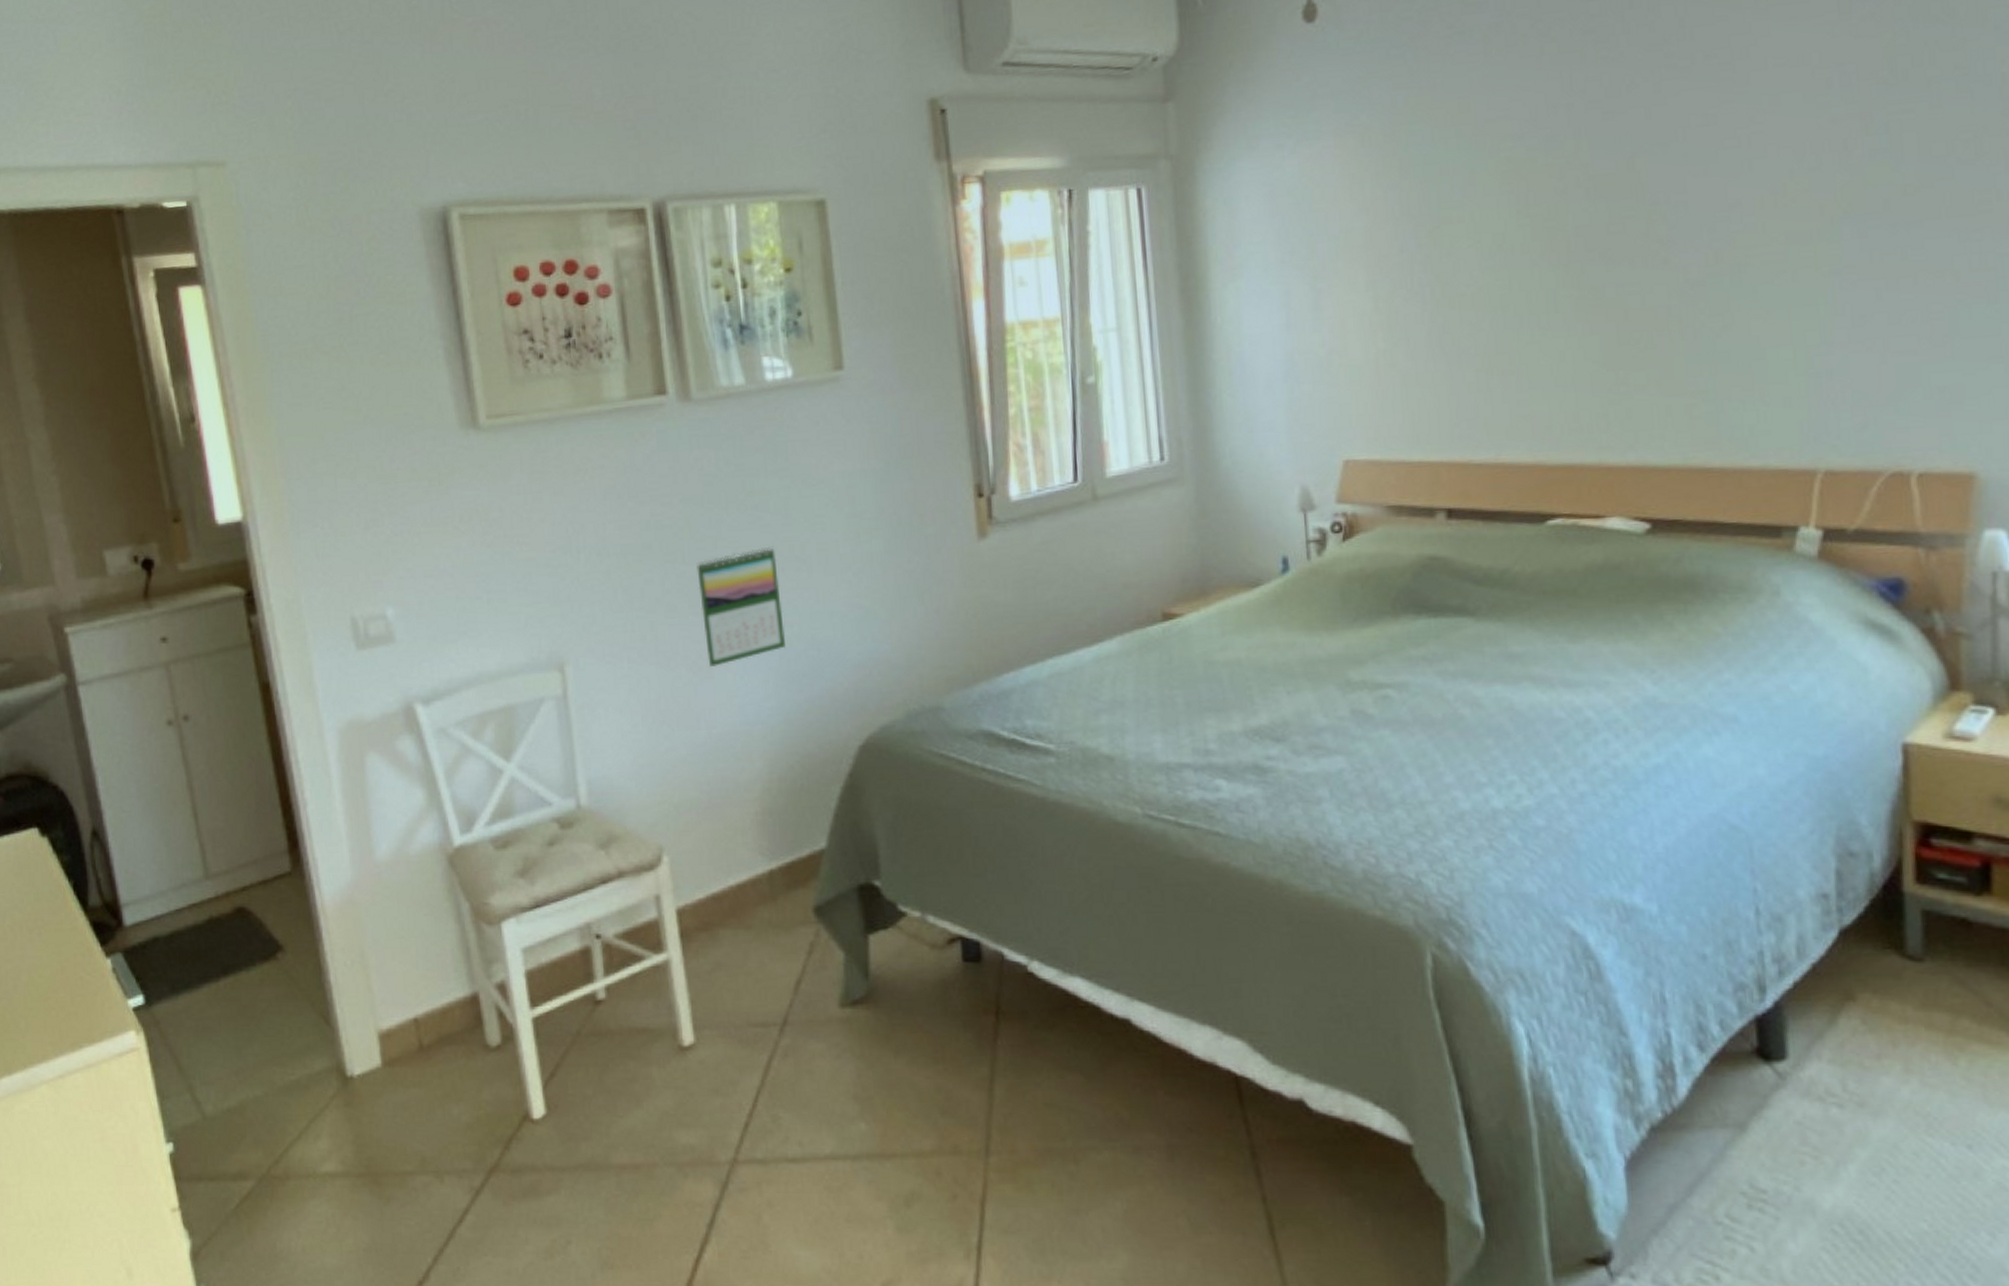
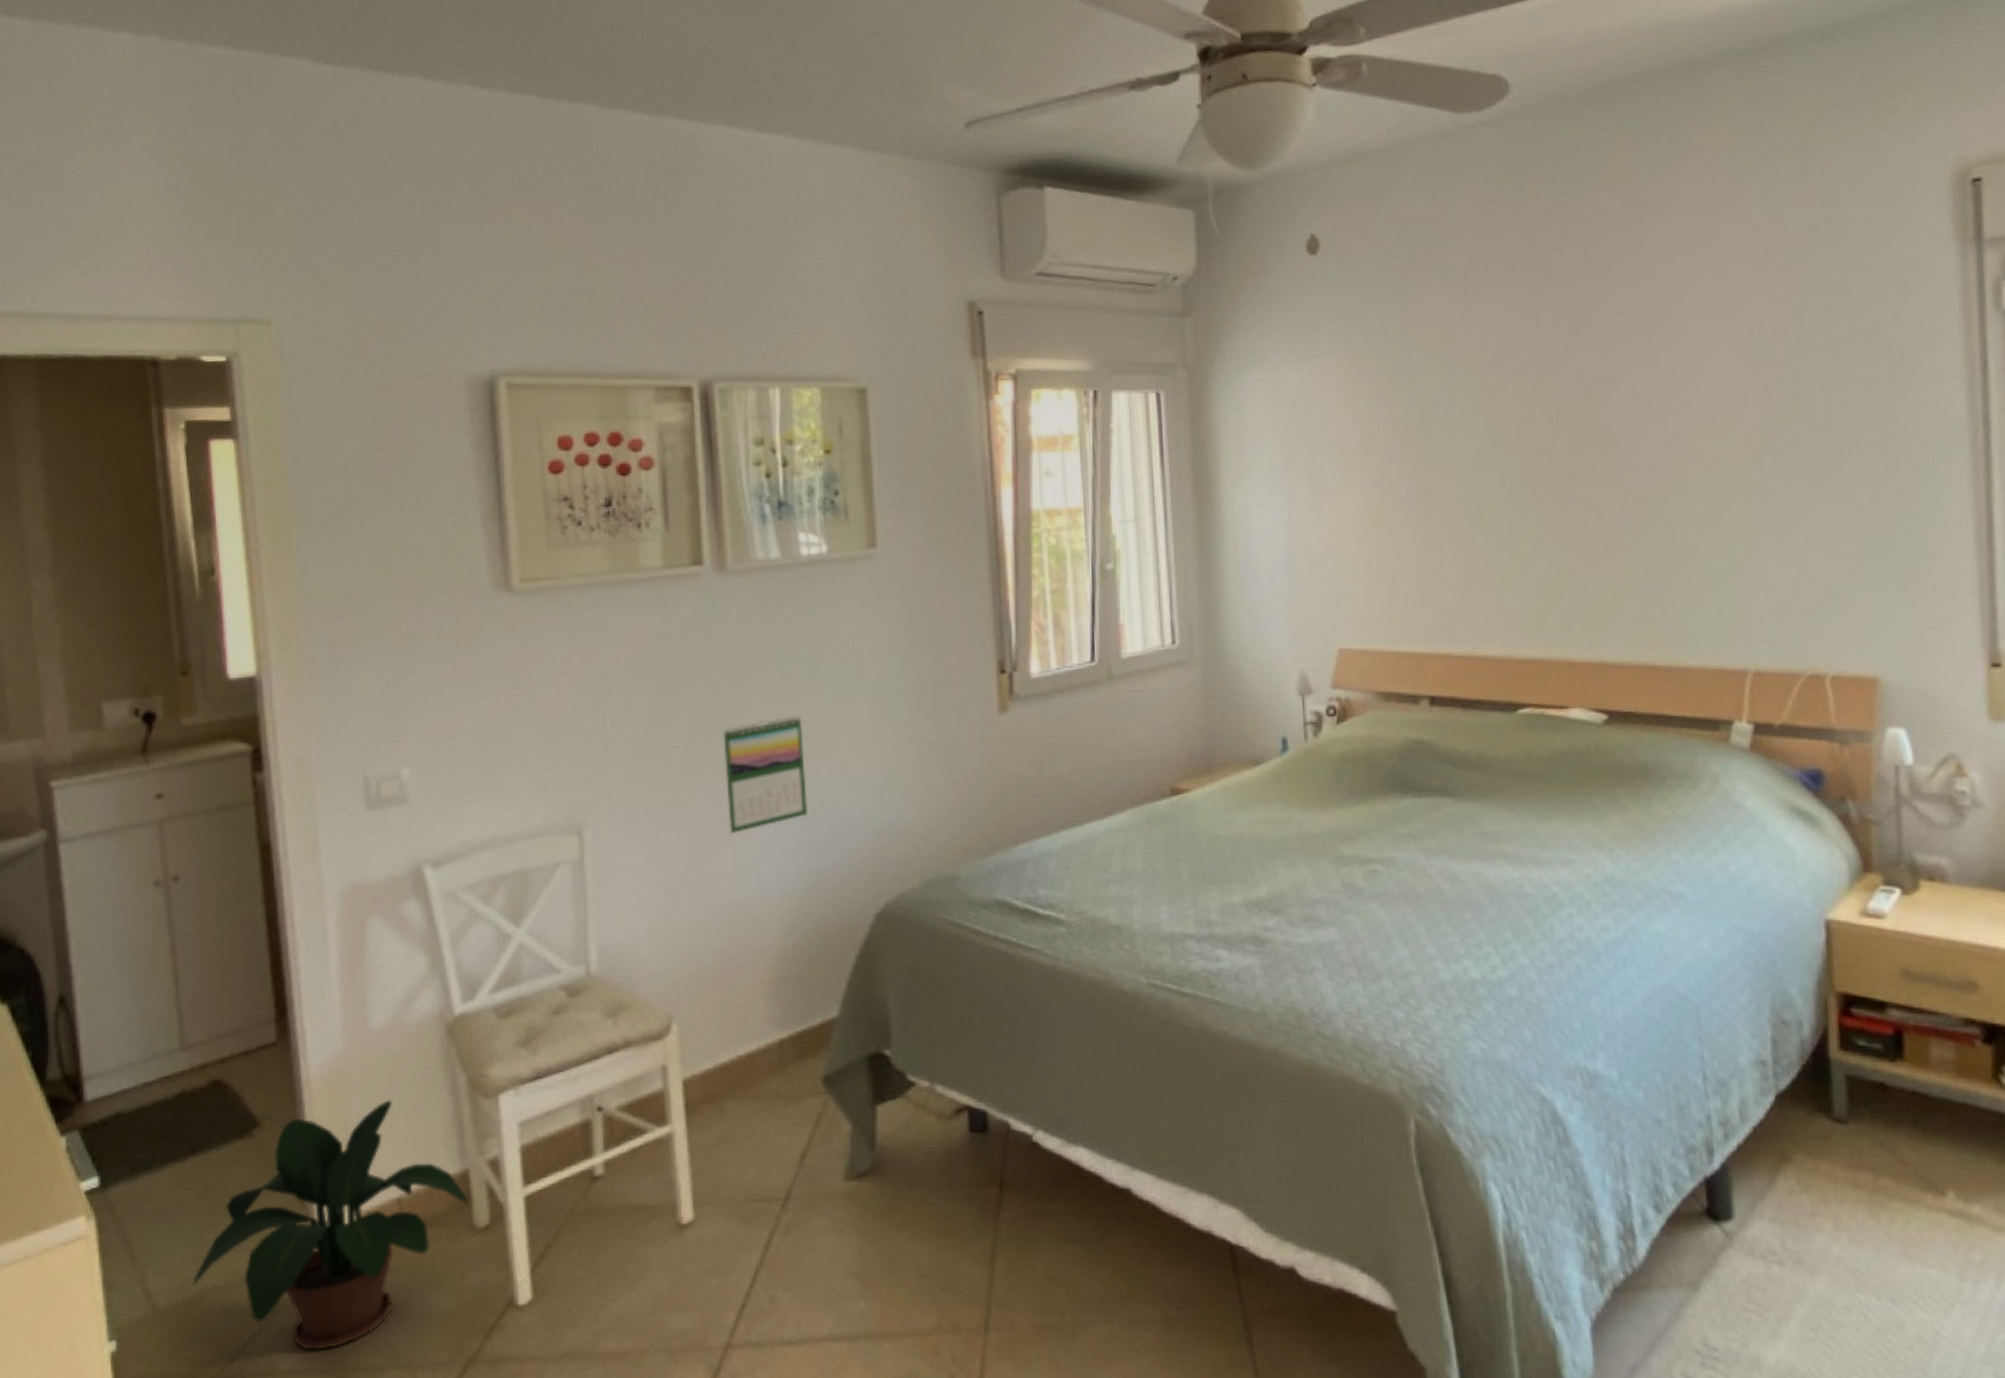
potted plant: none [235,926,480,1156] -> present [192,1100,468,1350]

